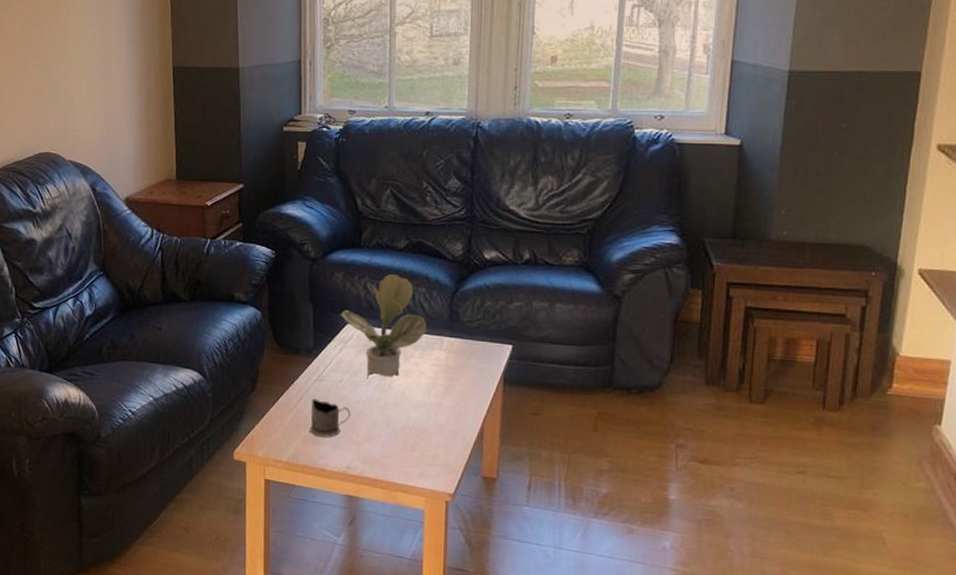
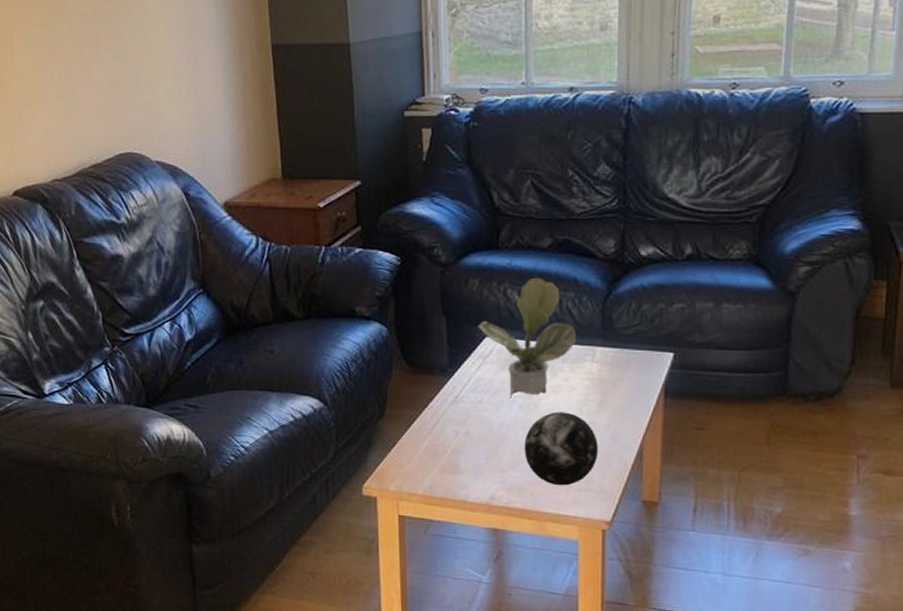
tea glass holder: present [310,398,351,437] -> none [447,423,493,465]
decorative orb: none [378,393,445,460] -> present [524,412,599,486]

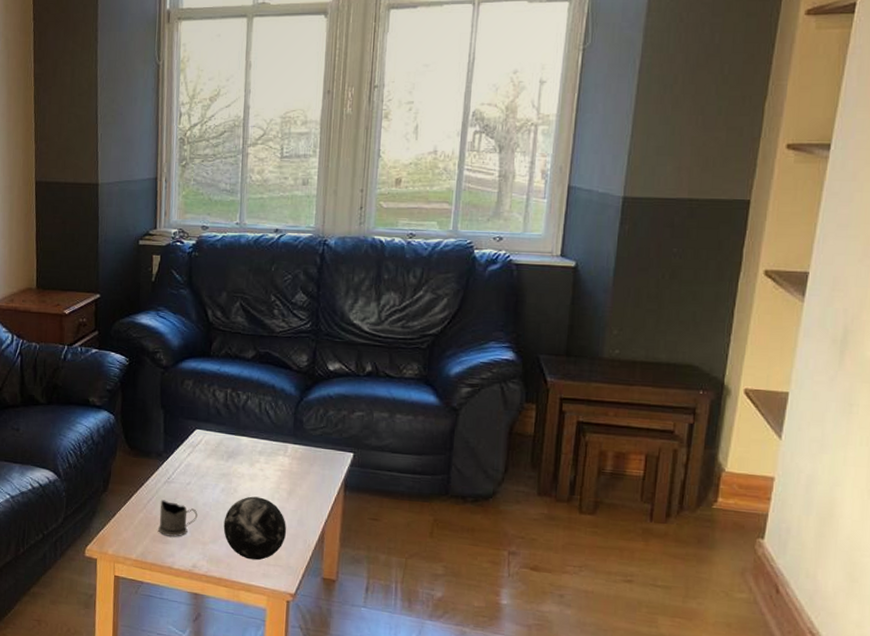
tea glass holder: none [447,423,493,465] -> present [158,500,198,537]
potted plant: present [477,277,577,398] -> none [189,382,272,482]

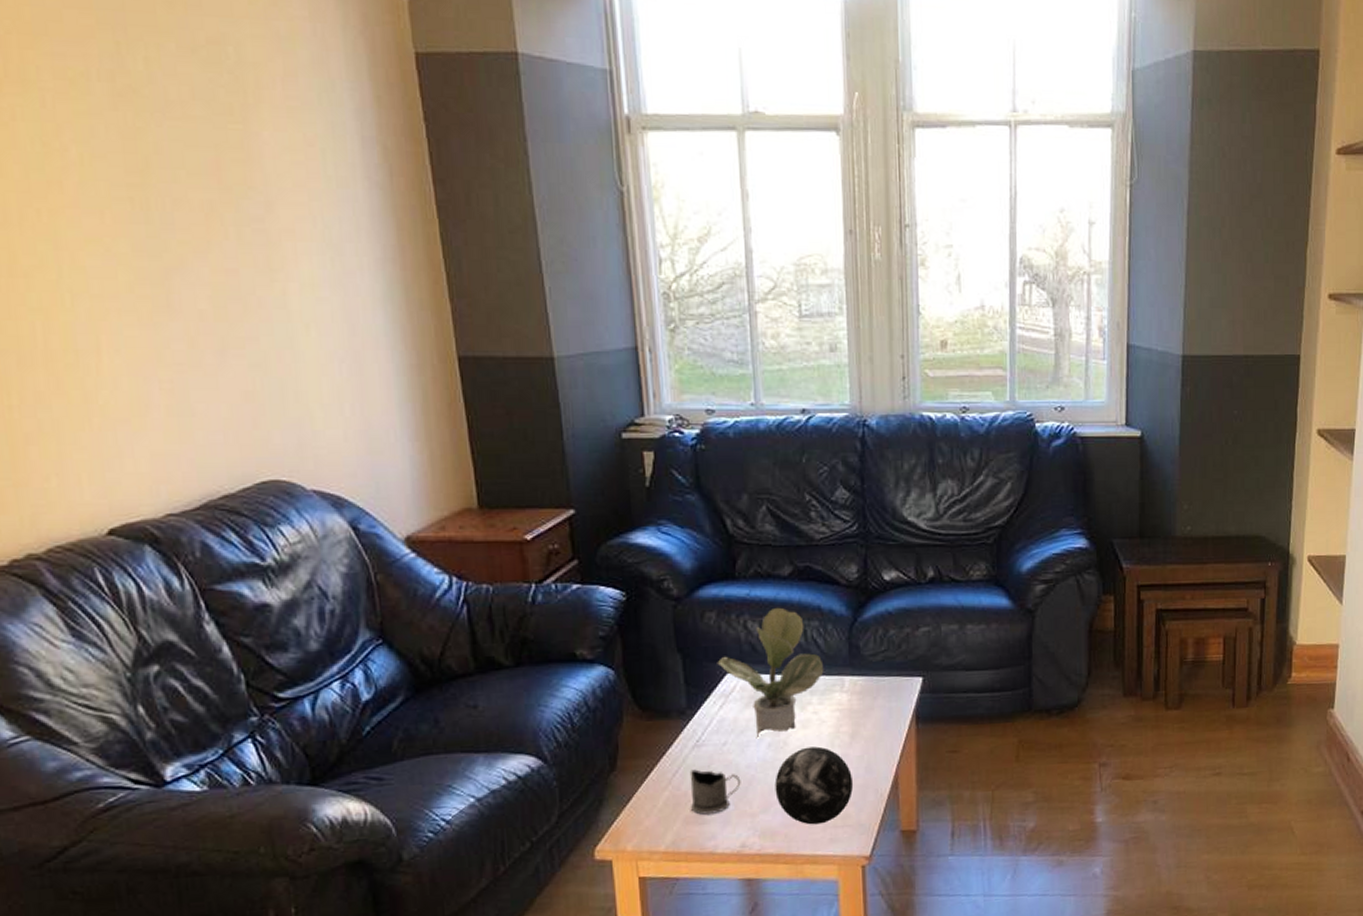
potted plant: none [189,382,272,482] -> present [717,607,824,737]

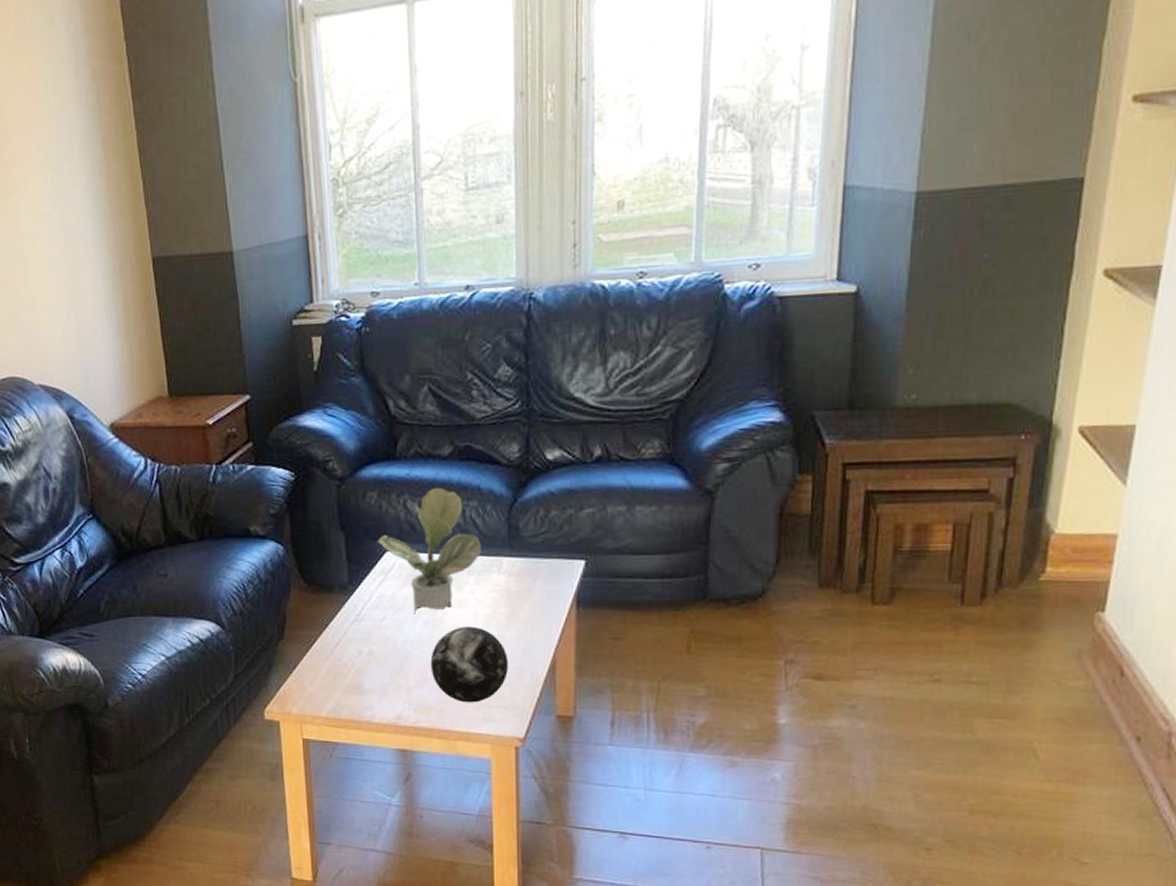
tea glass holder: present [689,769,741,815] -> none [350,642,398,685]

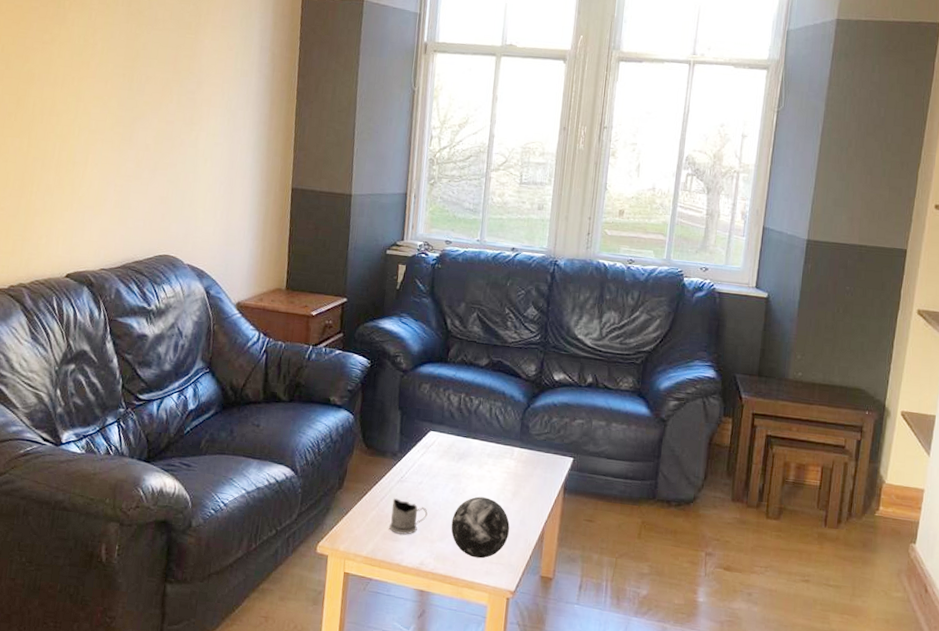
tea glass holder: none [350,642,398,685] -> present [389,498,428,535]
potted plant: present [377,487,482,614] -> none [424,388,501,482]

